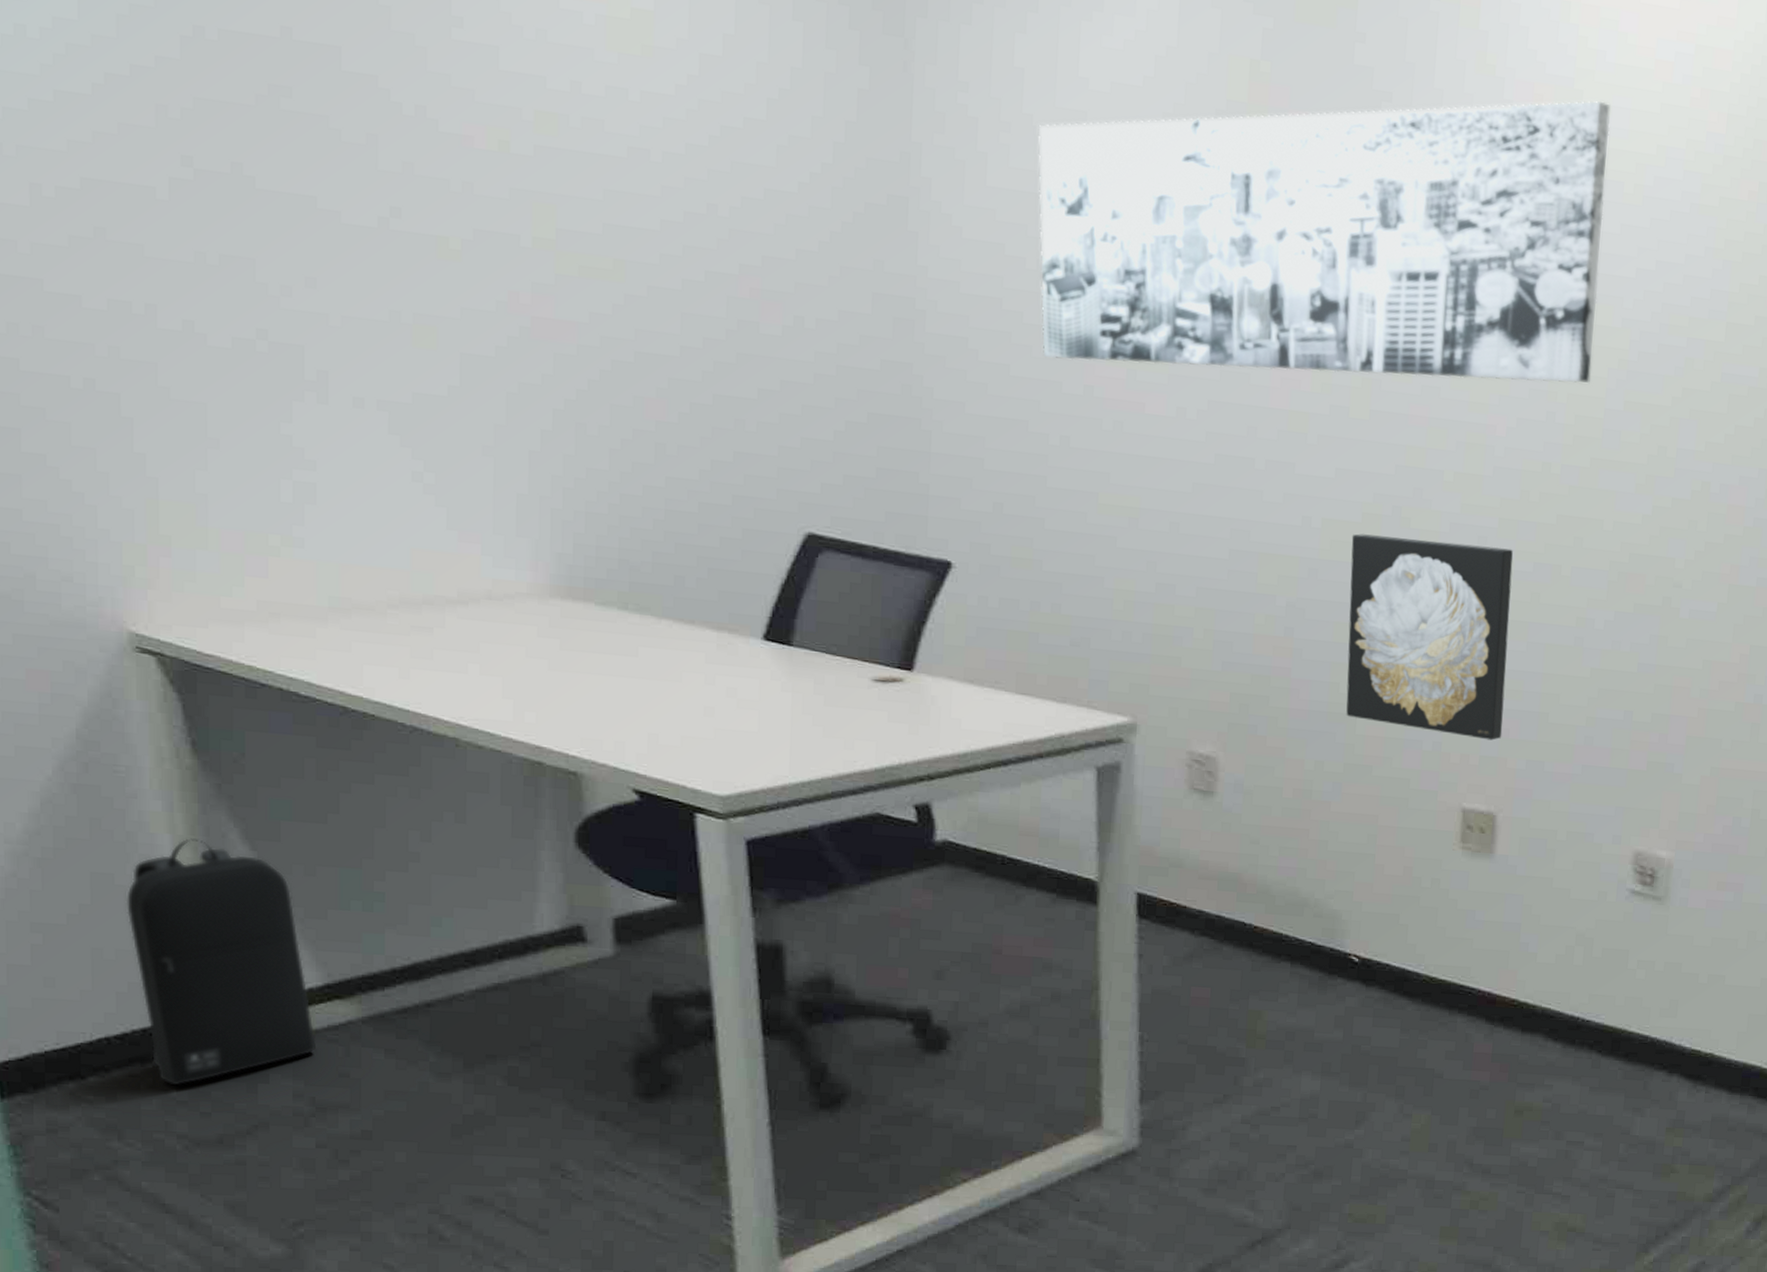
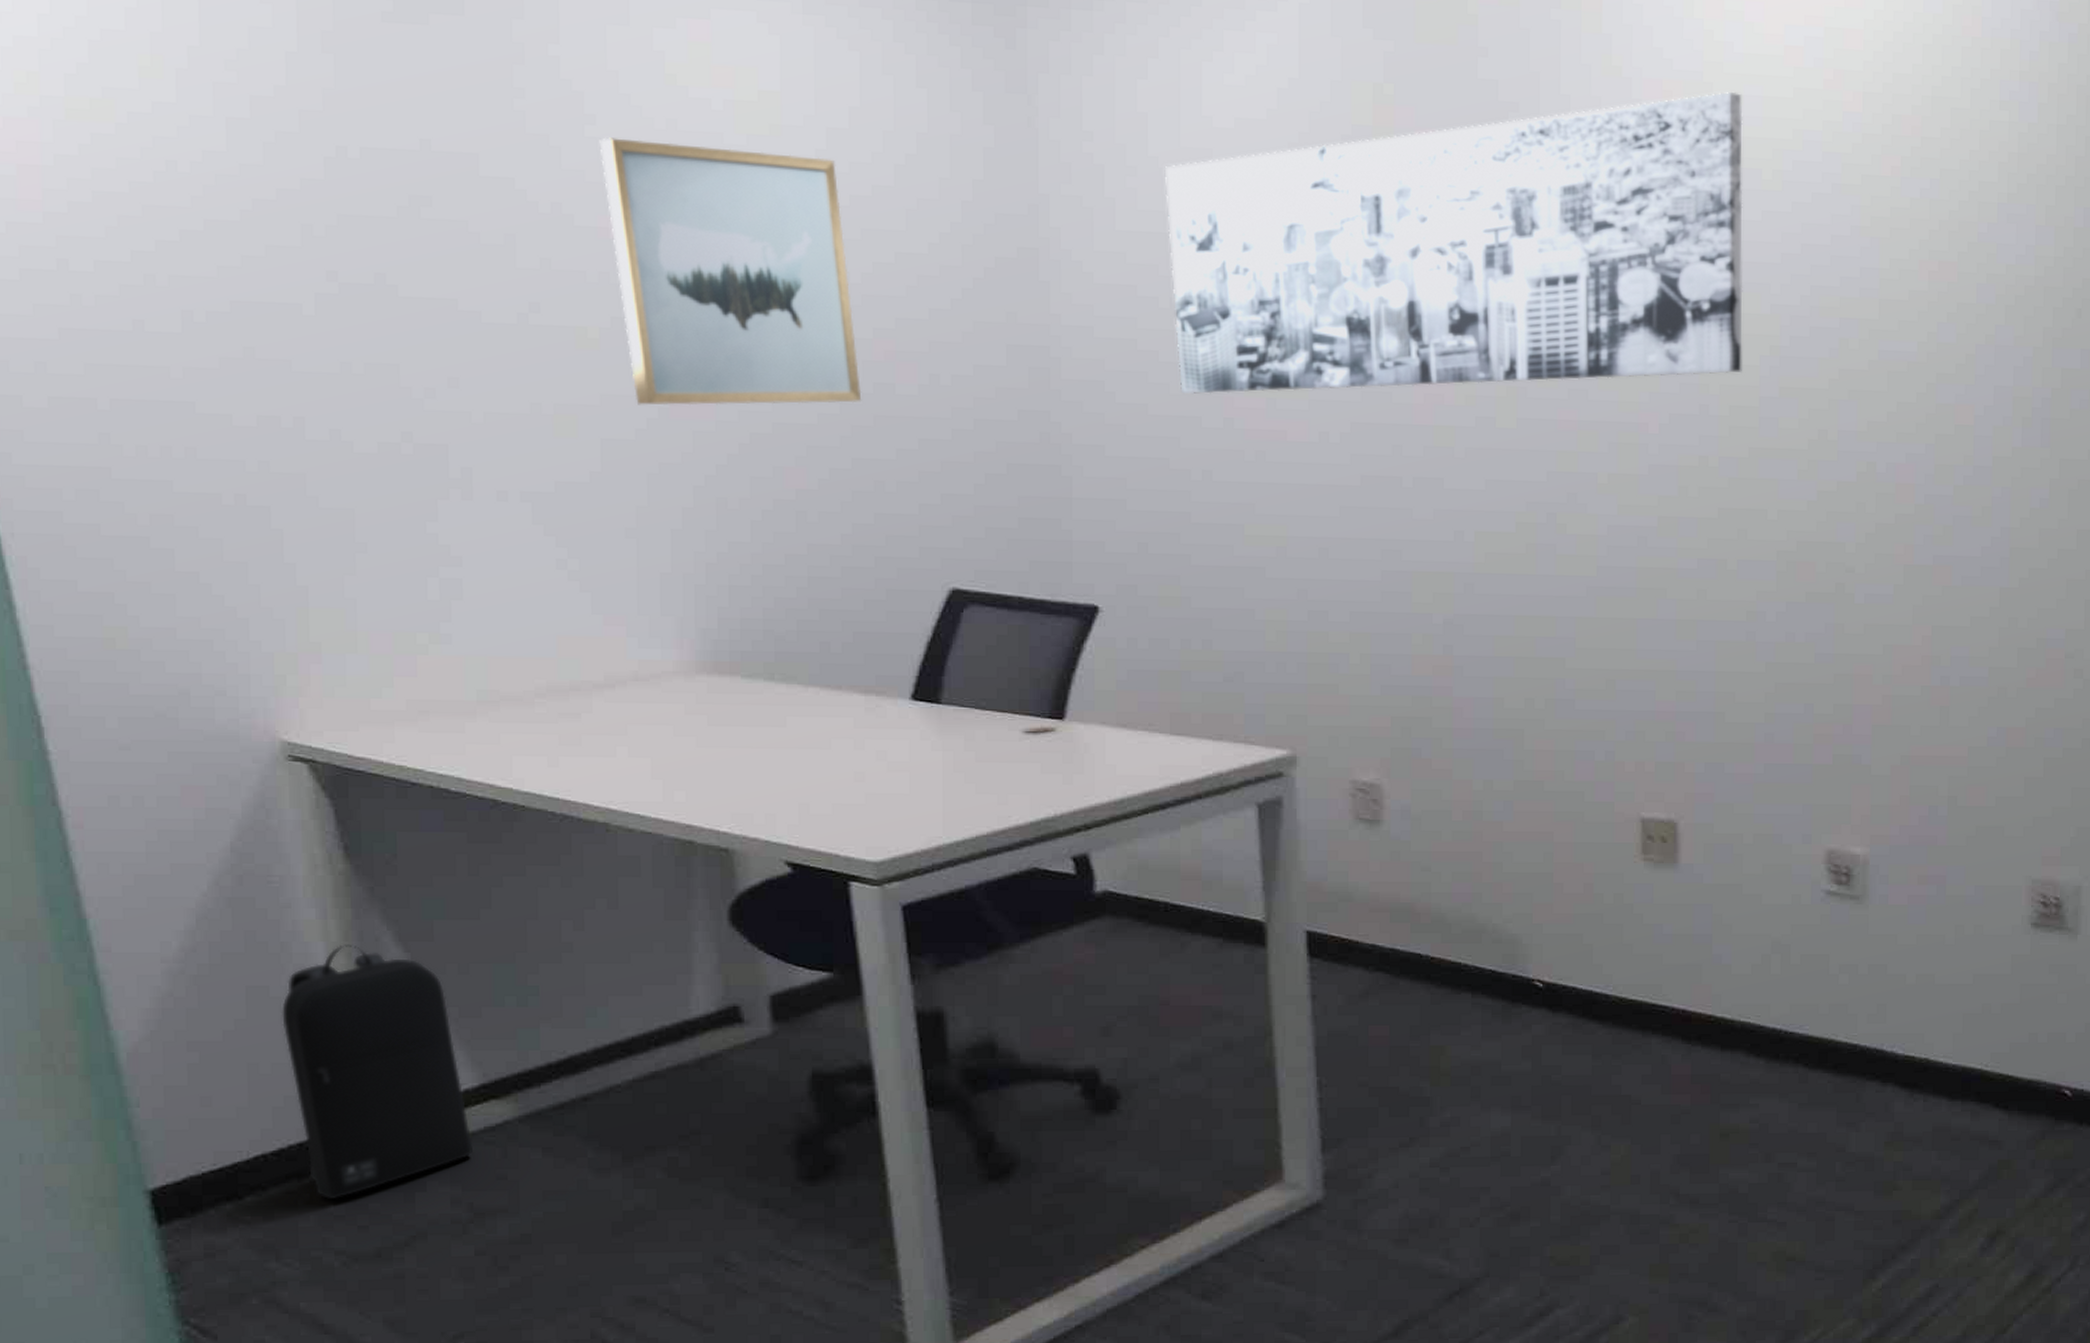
wall art: none [466,42,726,339] -> present [599,137,862,406]
wall art: present [1346,533,1514,741] -> none [1506,544,1678,745]

